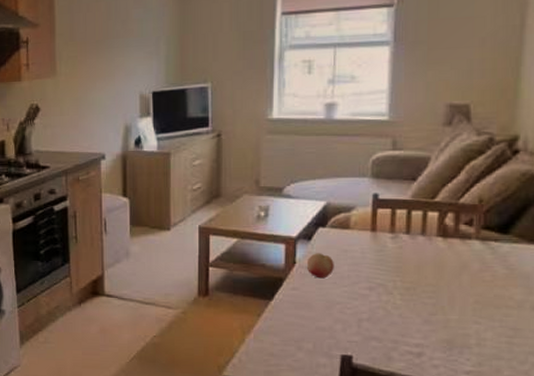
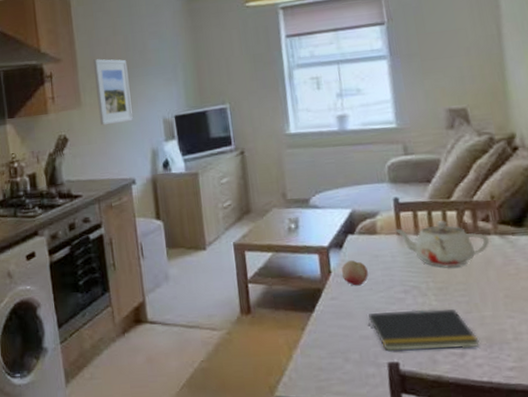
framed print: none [73,26,108,97] -> present [93,59,133,126]
notepad: none [326,306,440,349] -> present [368,308,480,352]
teapot: none [368,221,470,269] -> present [393,221,490,268]

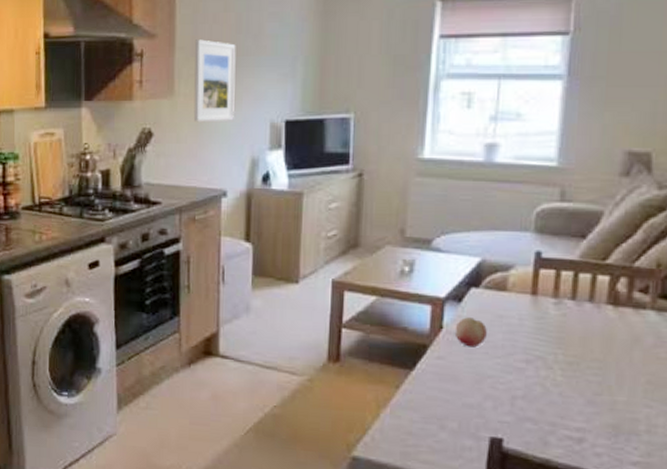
notepad: present [368,308,480,352] -> none [474,379,604,434]
teapot: present [393,221,490,268] -> none [528,285,644,341]

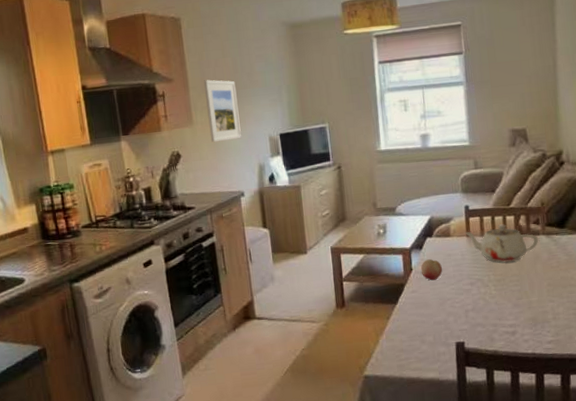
teapot: none [528,285,644,341] -> present [464,224,539,263]

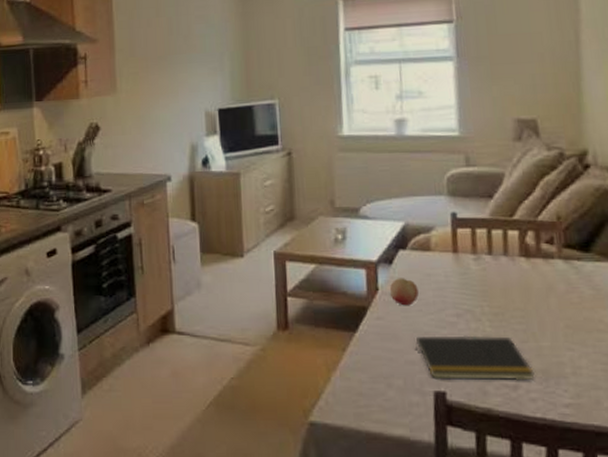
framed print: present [204,79,241,143] -> none [133,42,172,115]
notepad: none [441,296,527,334] -> present [414,335,535,381]
teapot: present [464,224,539,263] -> none [449,240,553,292]

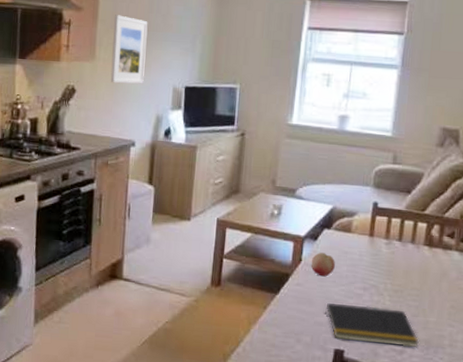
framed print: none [133,42,172,115] -> present [110,15,148,84]

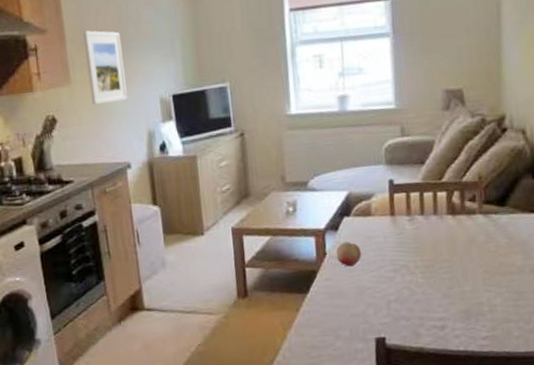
notepad: present [324,302,419,347] -> none [358,285,459,328]

